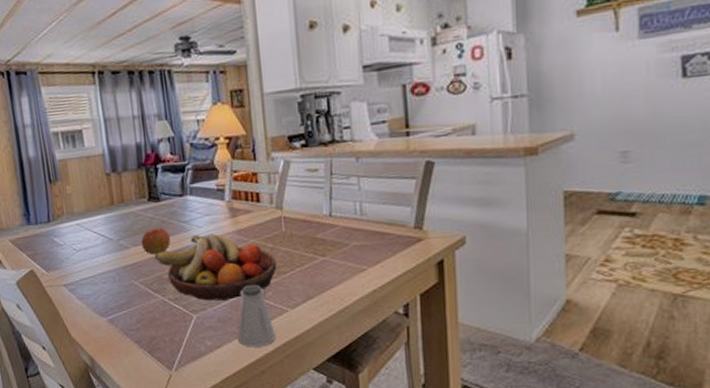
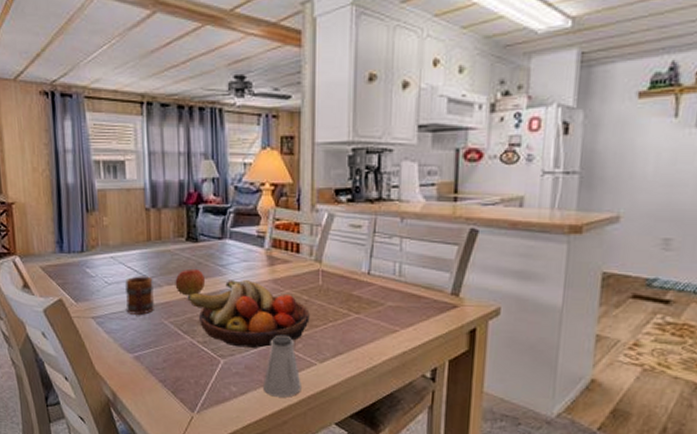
mug: none [93,239,124,280] -> present [125,276,154,316]

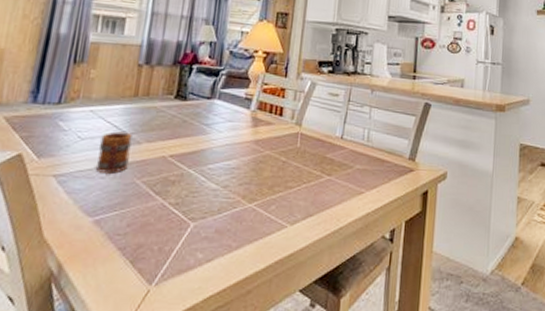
apple: present [175,268,206,295] -> none [155,126,189,154]
fruit bowl: present [187,280,310,348] -> none [165,139,286,210]
saltshaker: present [264,334,301,398] -> none [232,196,271,264]

